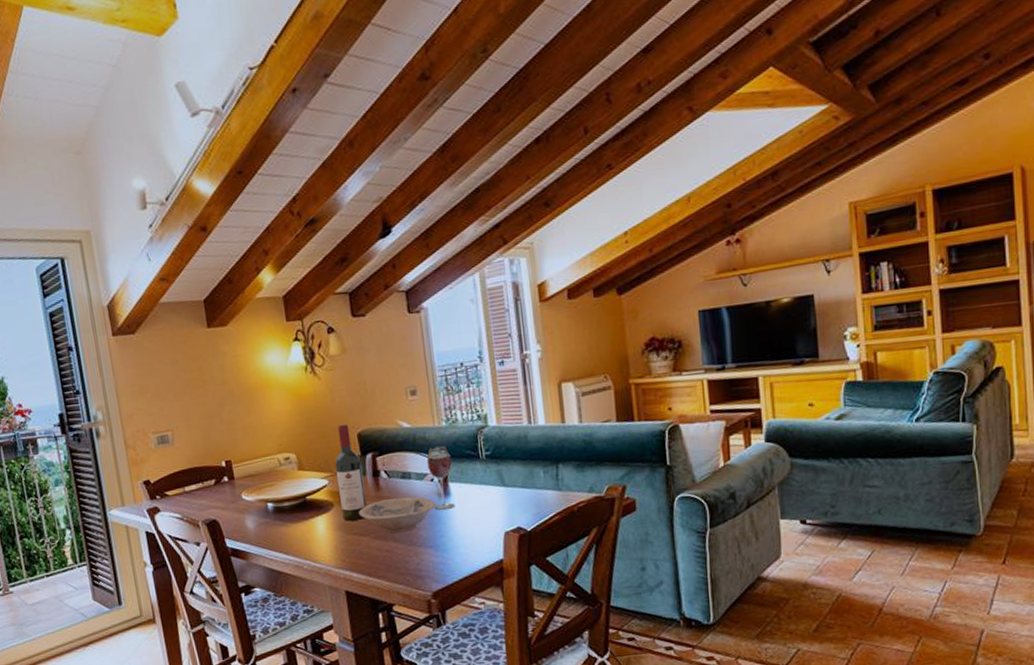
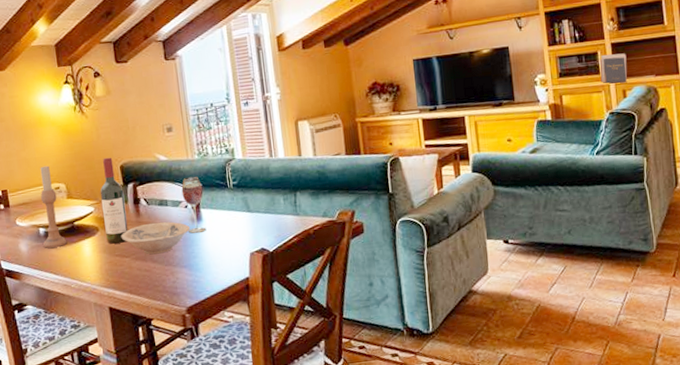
candlestick: none [267,433,299,525] -> present [40,165,67,248]
books: none [924,301,958,338] -> present [600,53,627,84]

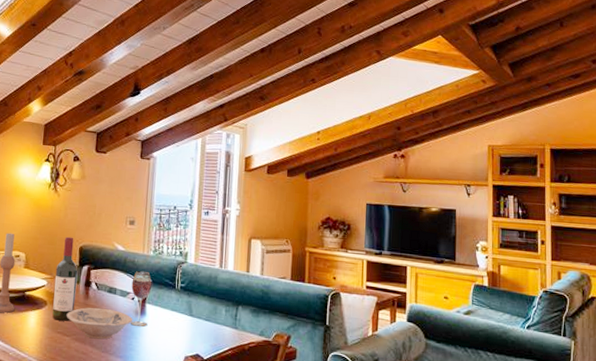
books: present [600,53,627,84] -> none [538,234,564,266]

